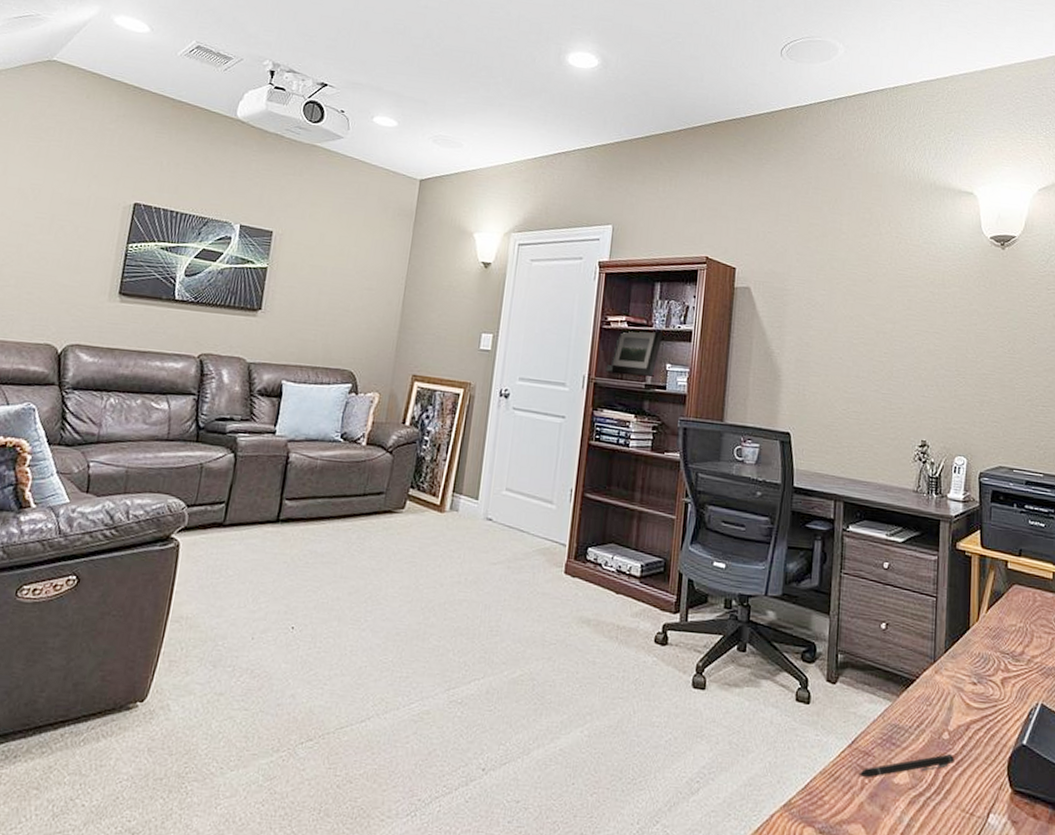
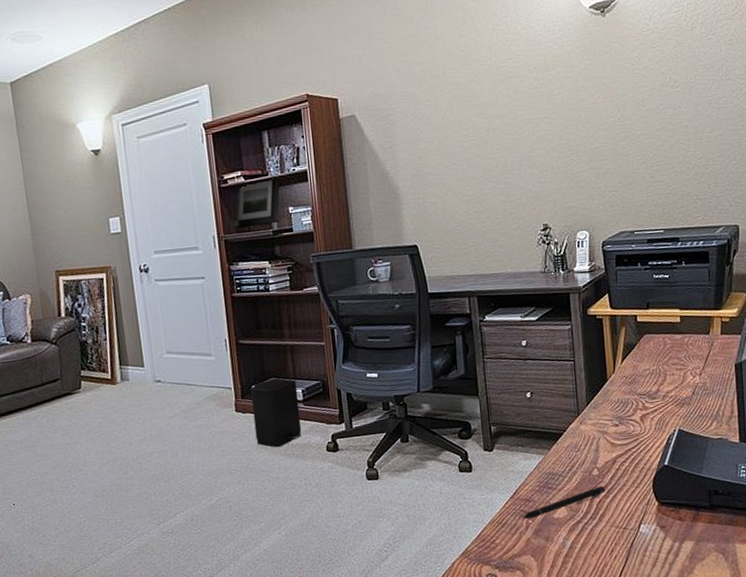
pedal bin: none [579,544,637,625] -> present [250,378,302,447]

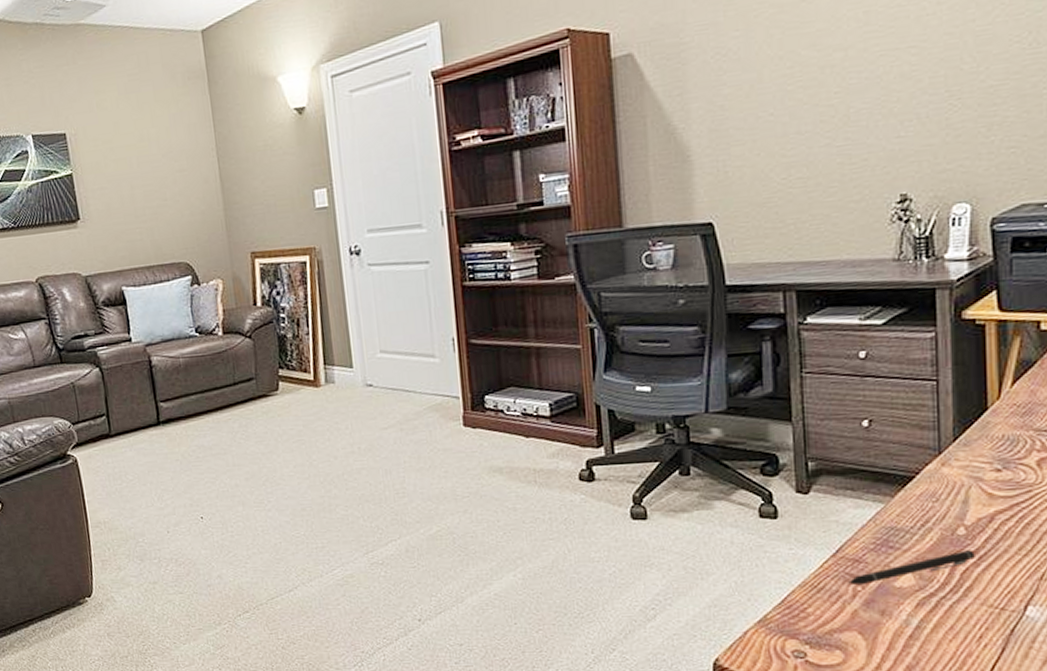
picture frame: present [232,179,280,229] -> none [465,138,529,202]
pedal bin: present [250,378,302,447] -> none [482,388,548,471]

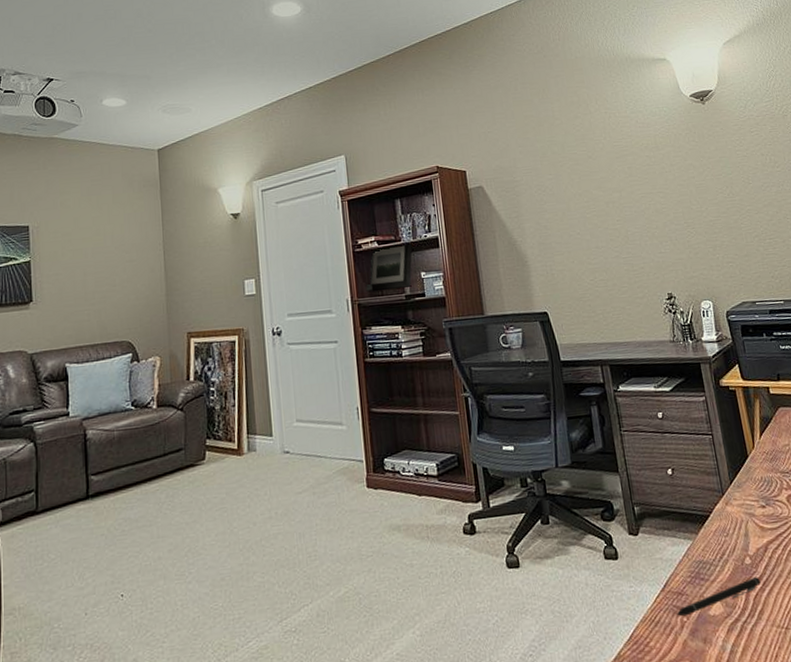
picture frame: none [465,138,529,202] -> present [366,244,413,292]

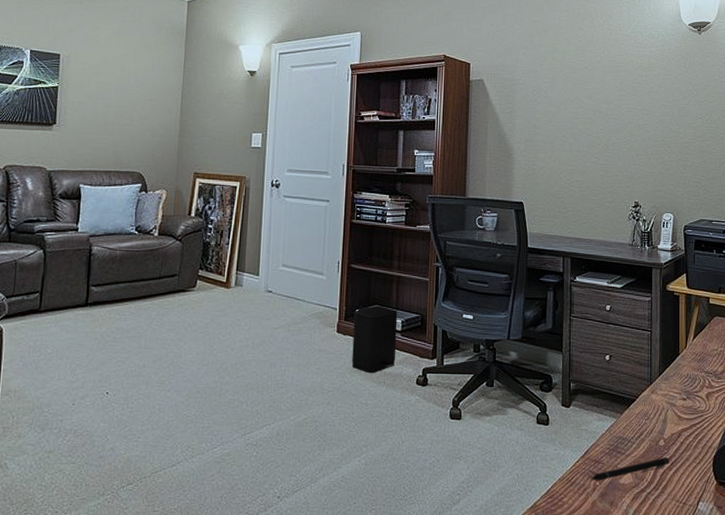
picture frame: present [366,244,413,292] -> none [362,123,410,163]
pedal bin: none [382,451,437,529] -> present [351,306,398,373]

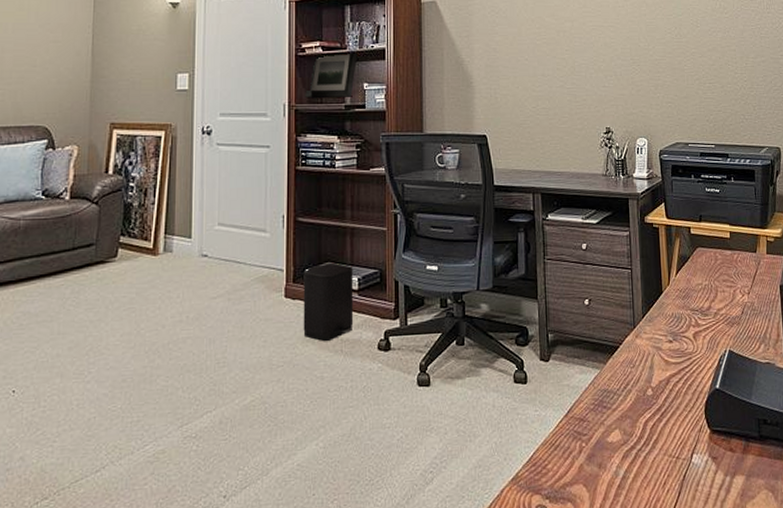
picture frame: none [362,123,410,163] -> present [305,54,358,99]
pen: present [591,457,669,481] -> none [576,408,659,442]

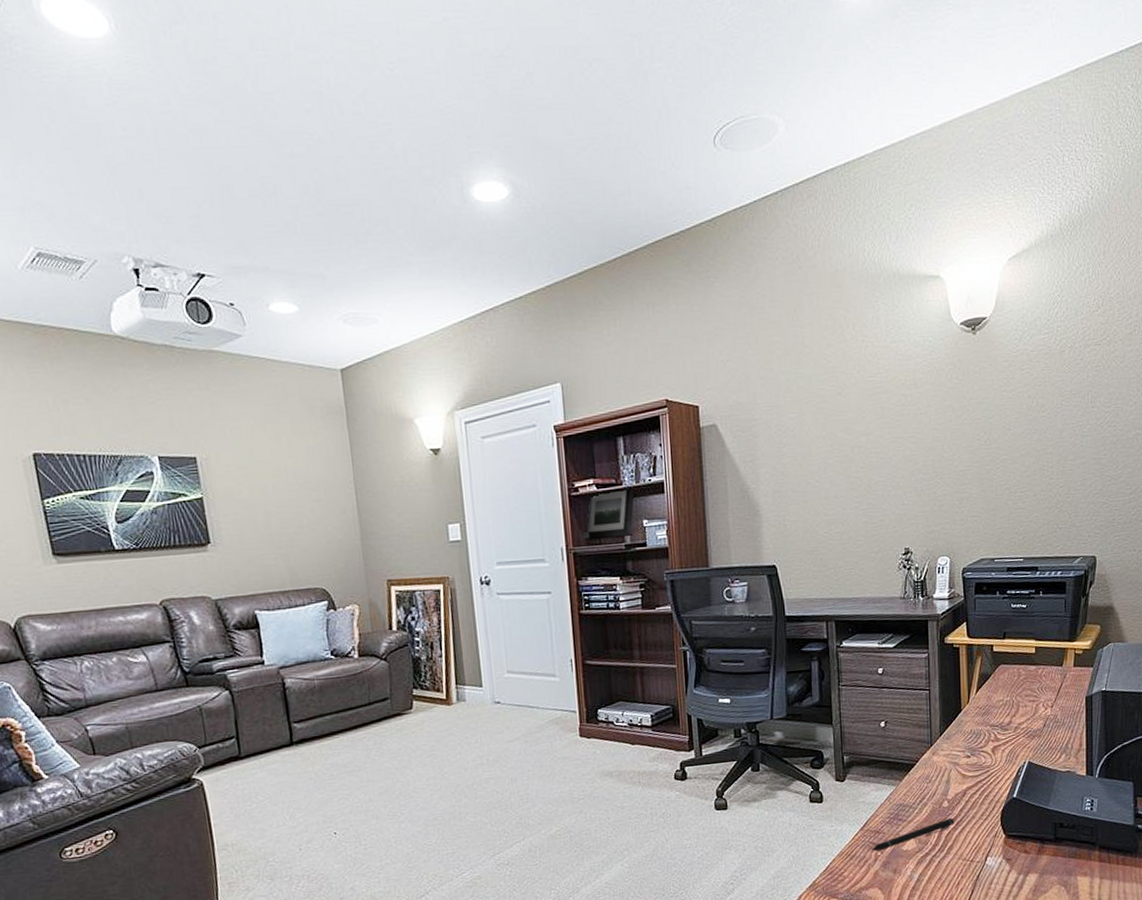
pedal bin: present [303,263,354,341] -> none [596,702,649,775]
pen: none [576,408,659,442] -> present [871,818,954,852]

